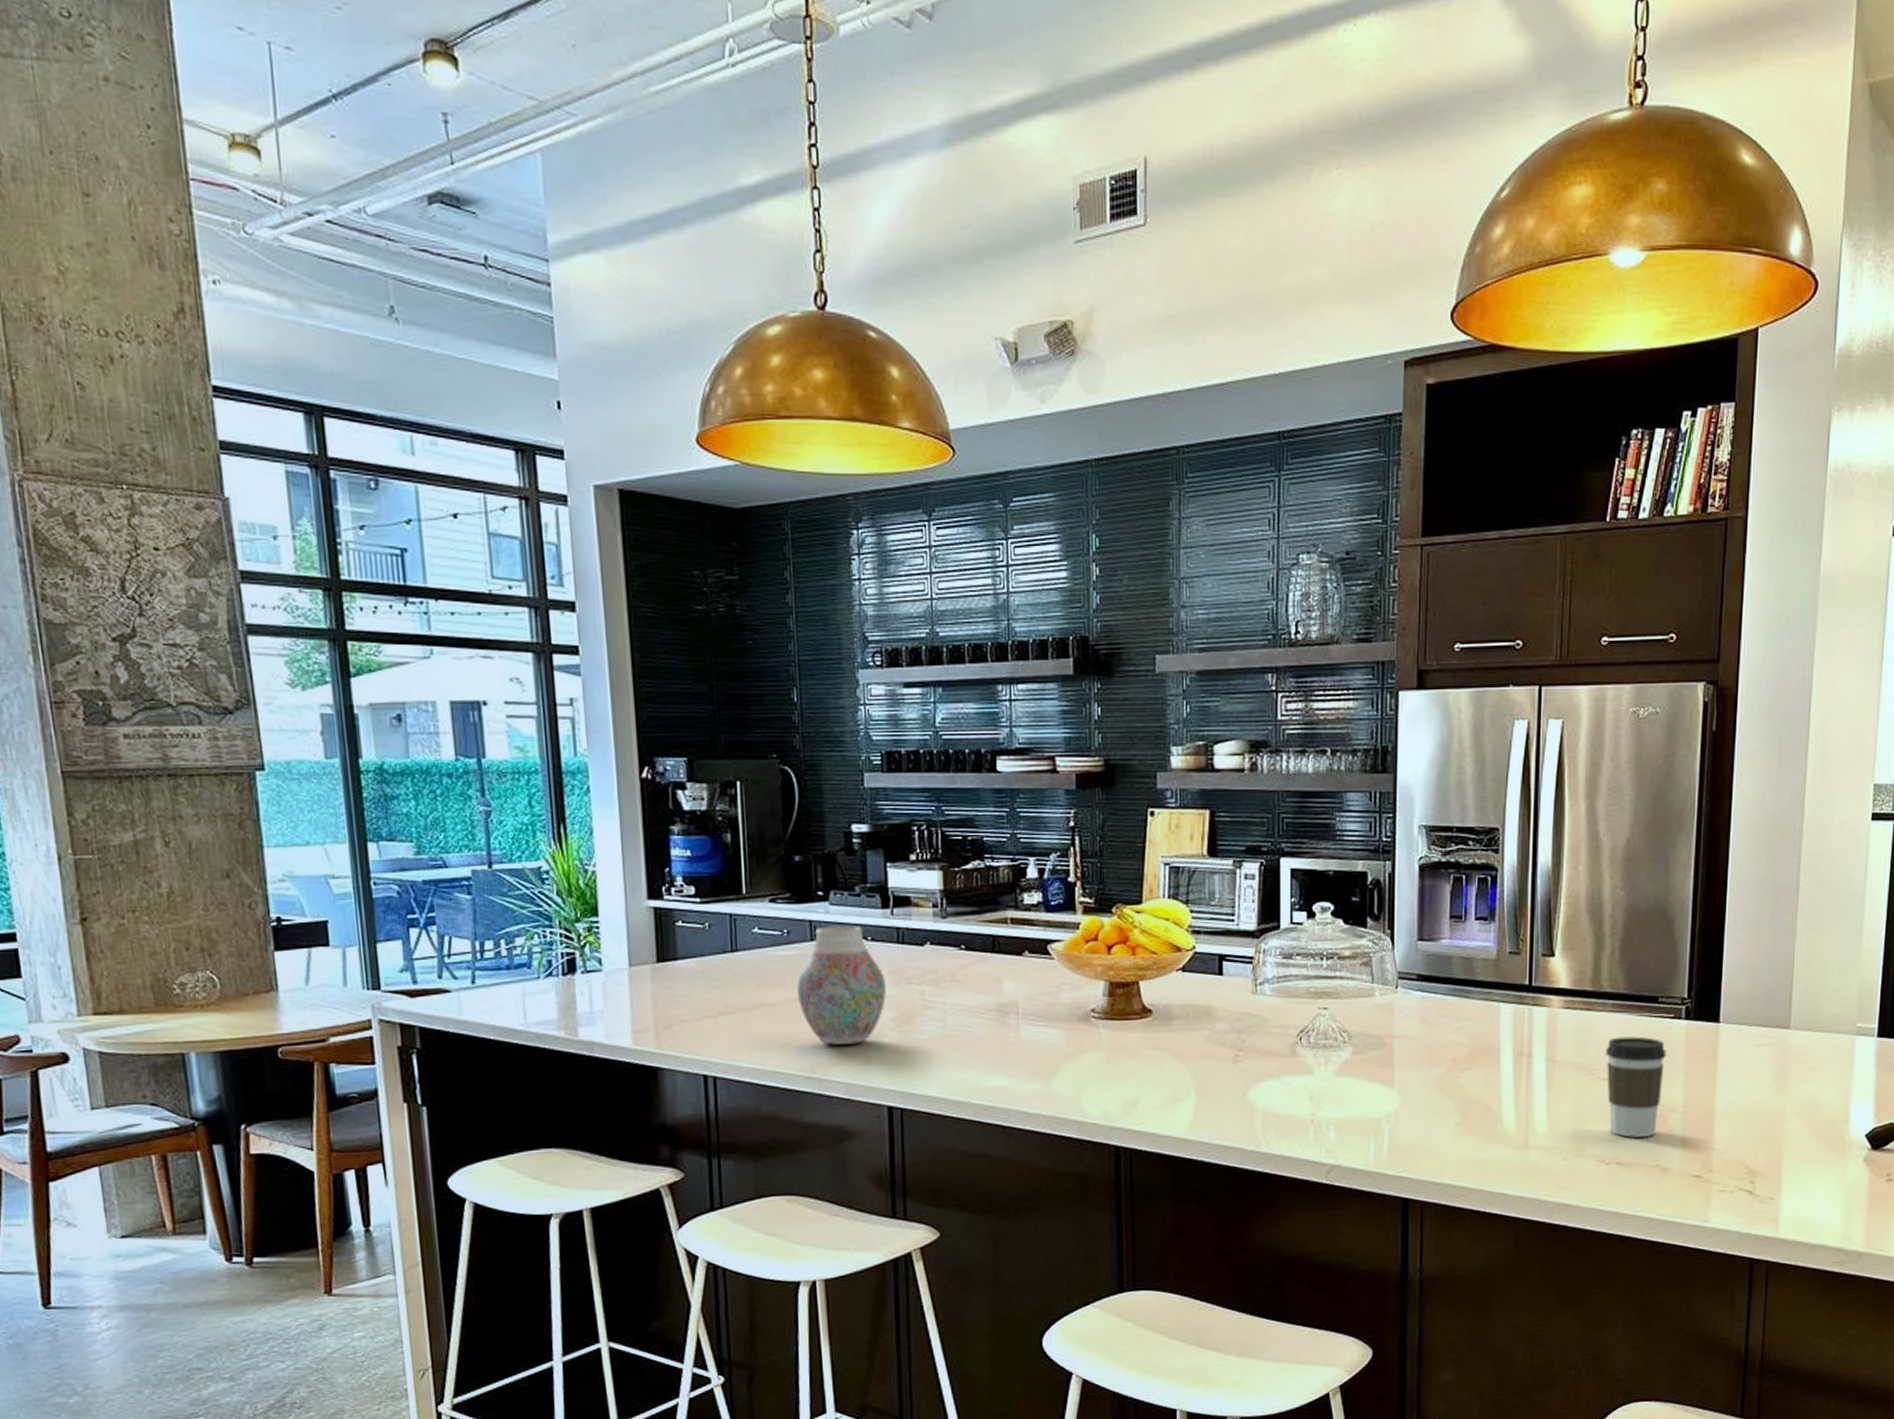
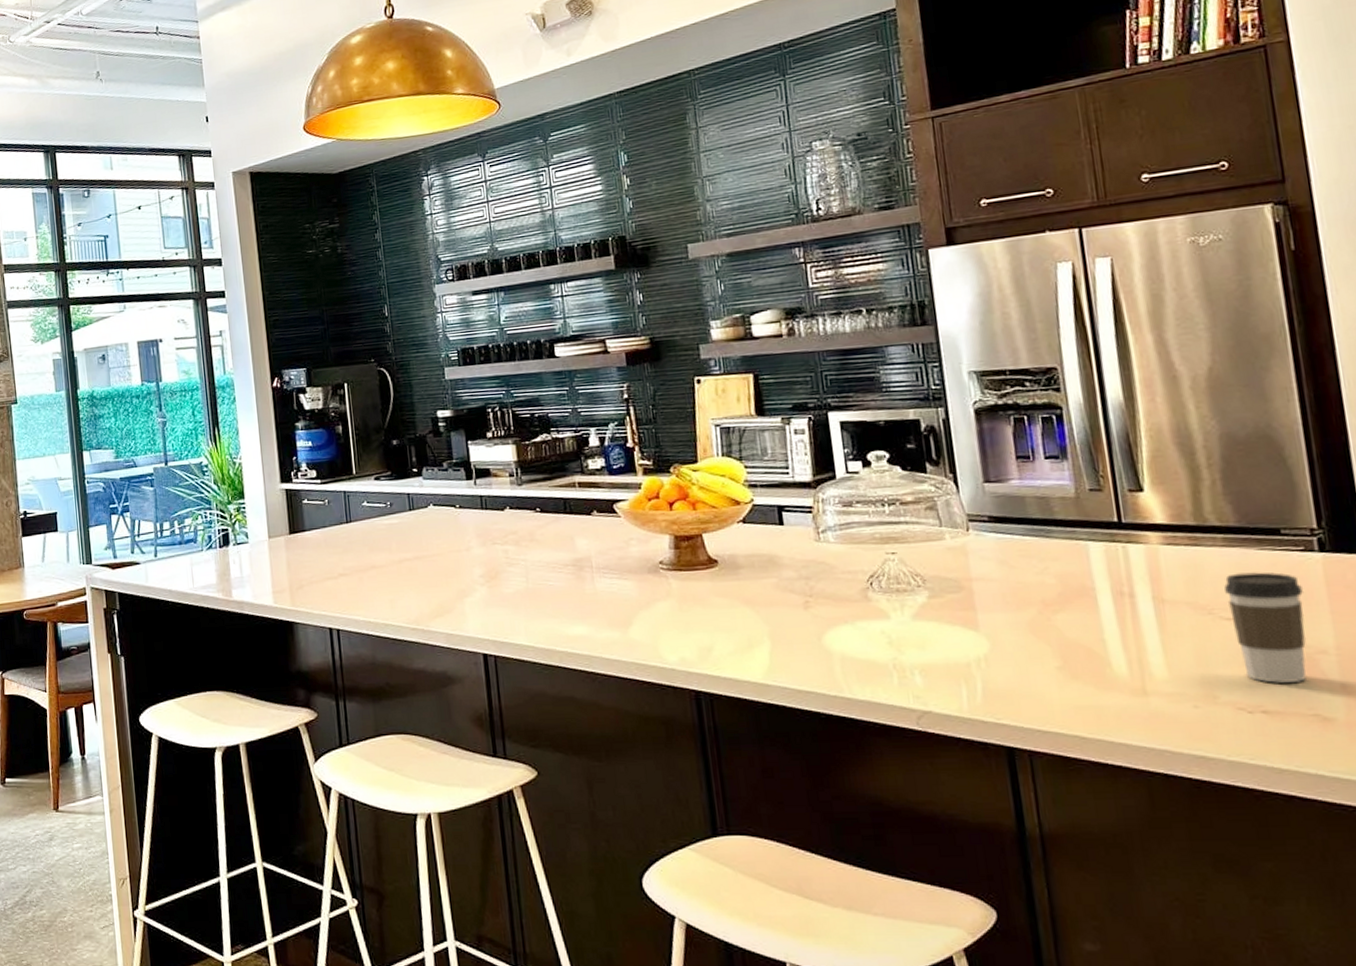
vase: present [796,925,886,1045] -> none [400,496,475,600]

